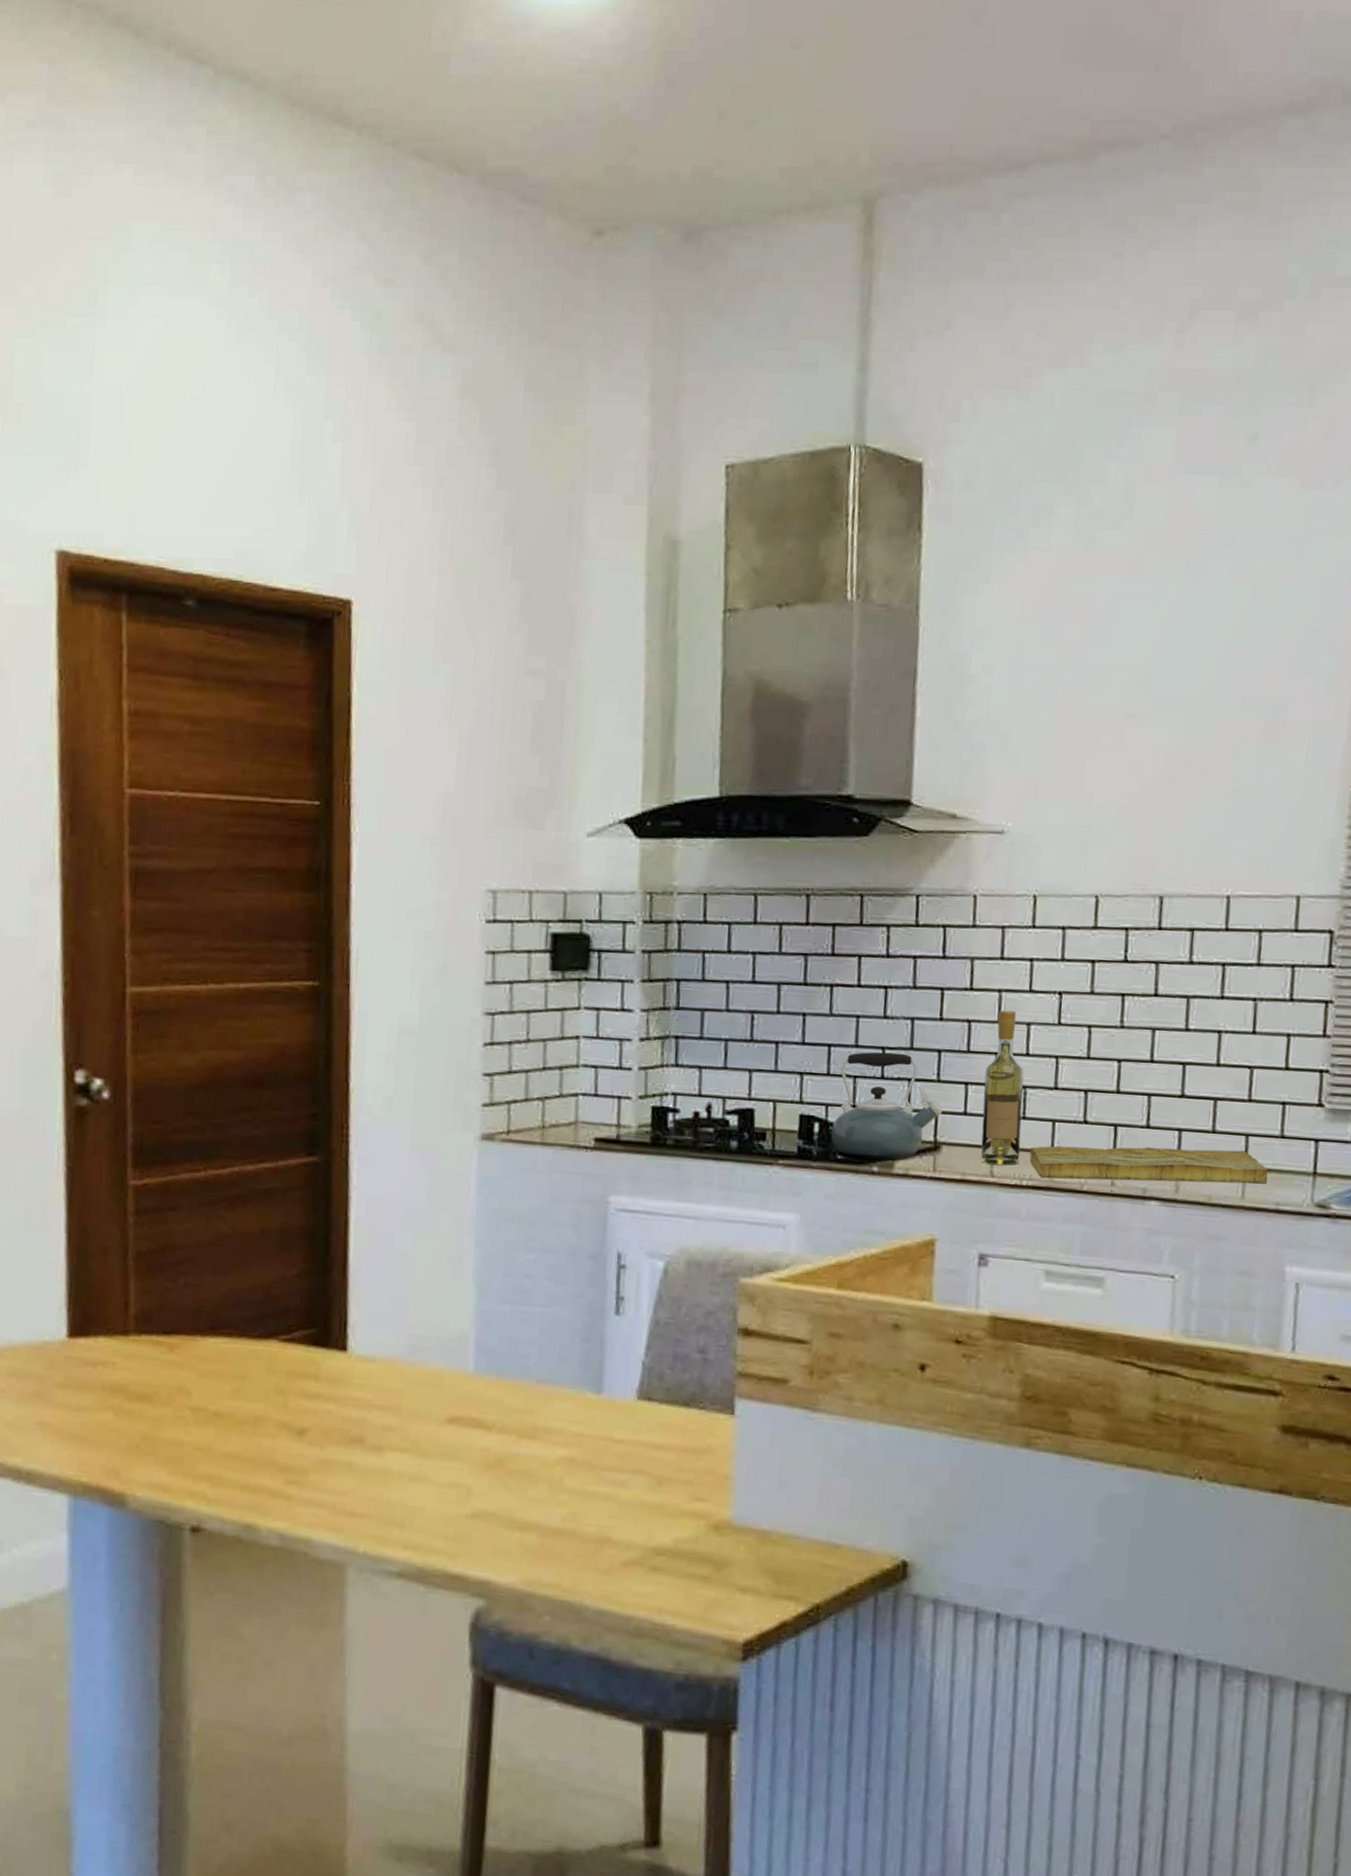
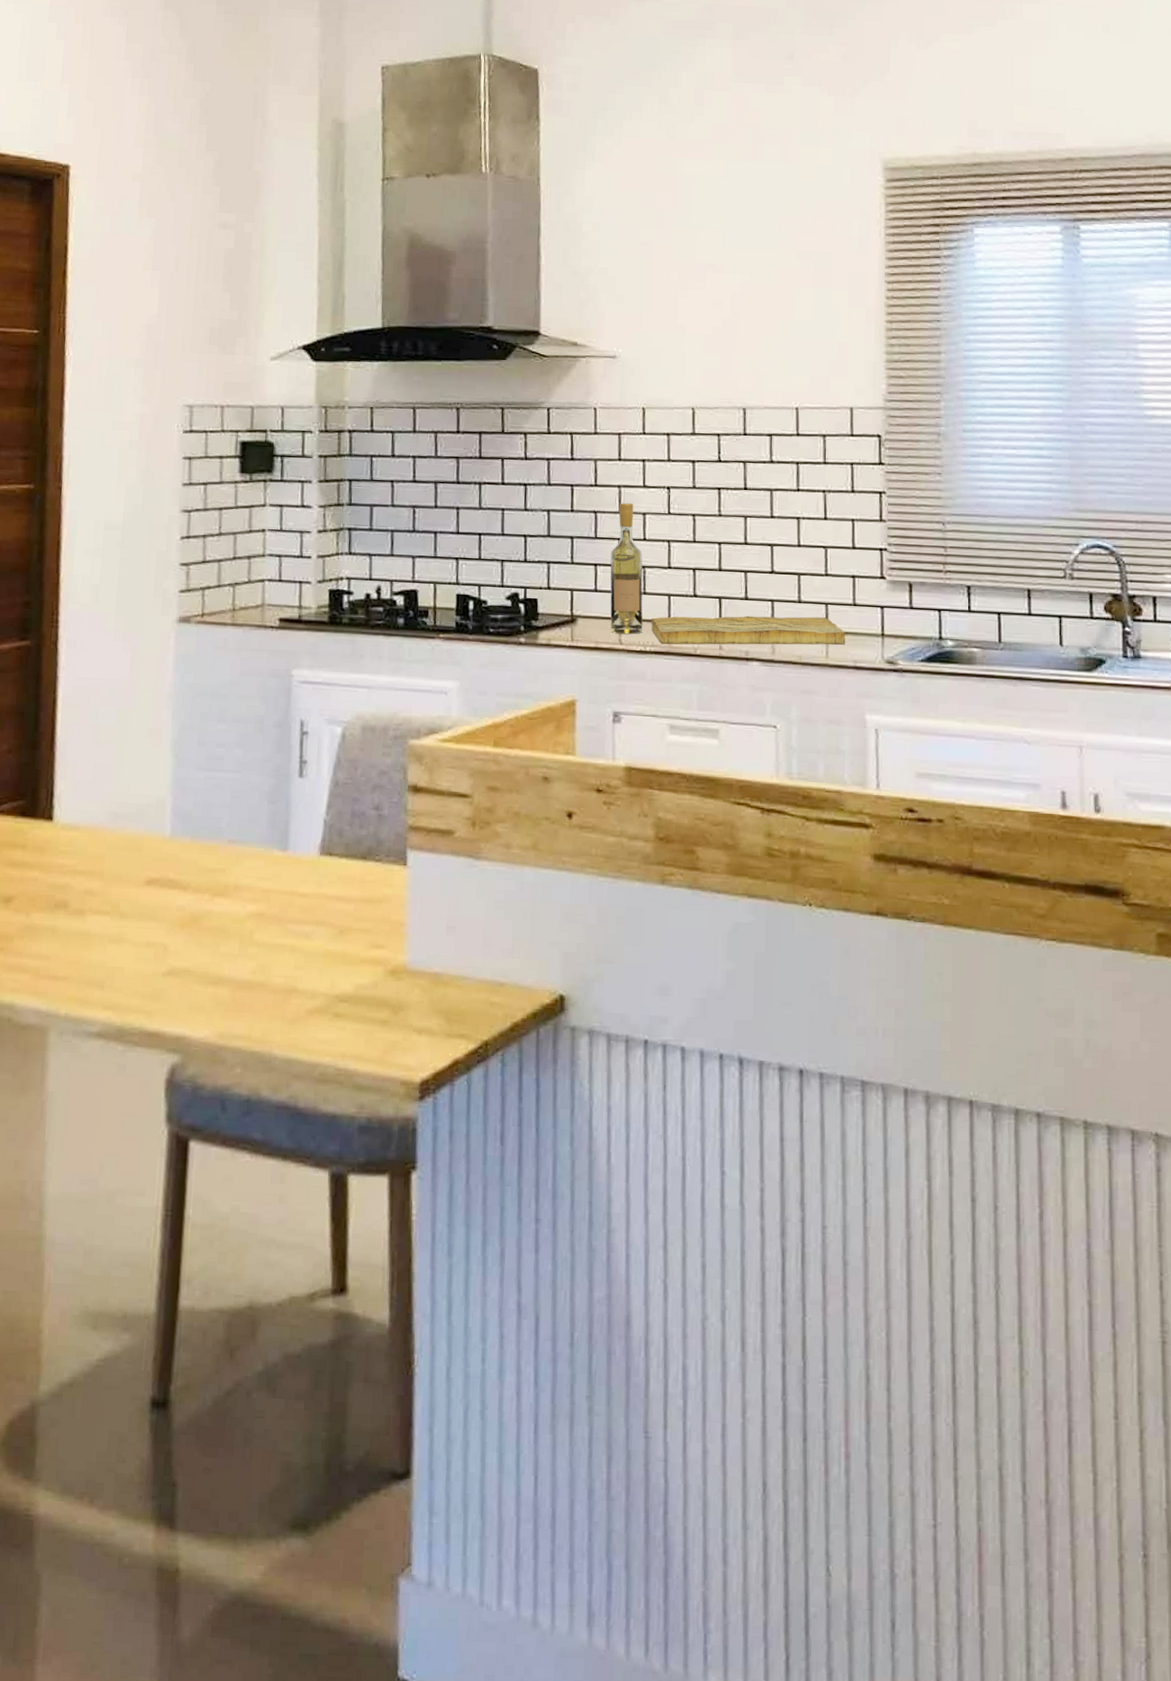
kettle: present [830,1052,943,1162] -> none [483,539,577,634]

